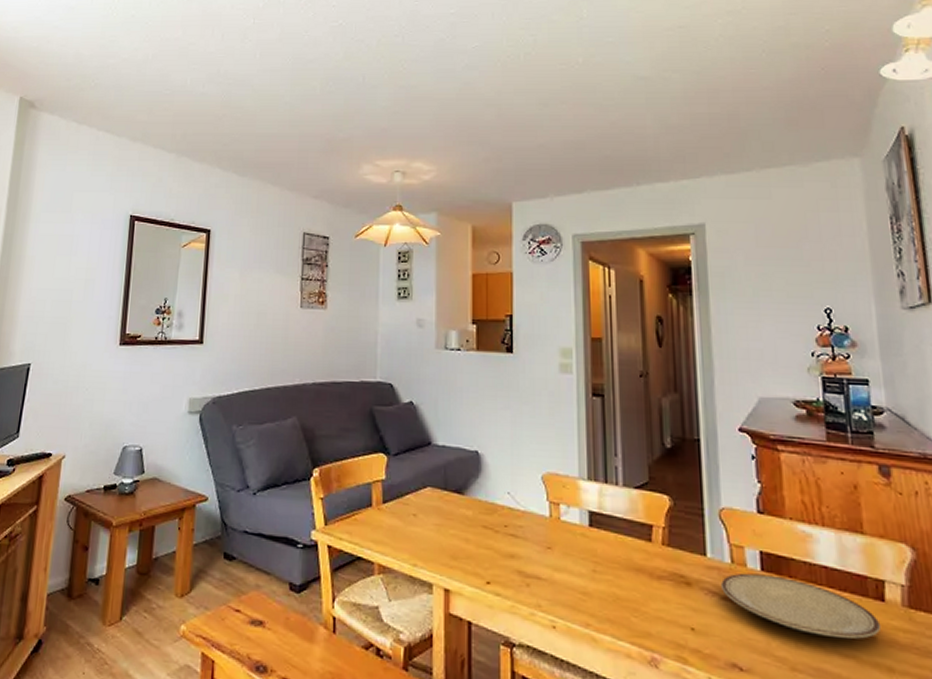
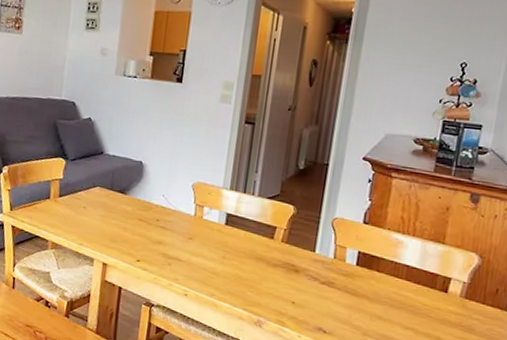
plate: present [721,573,882,639] -> none [322,266,440,317]

